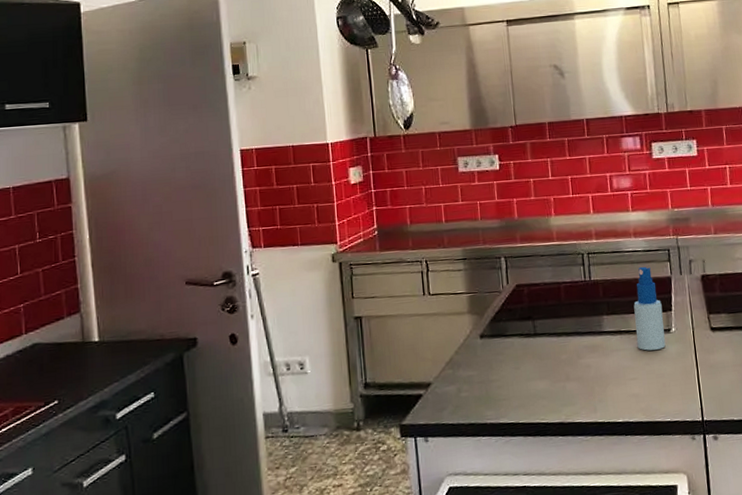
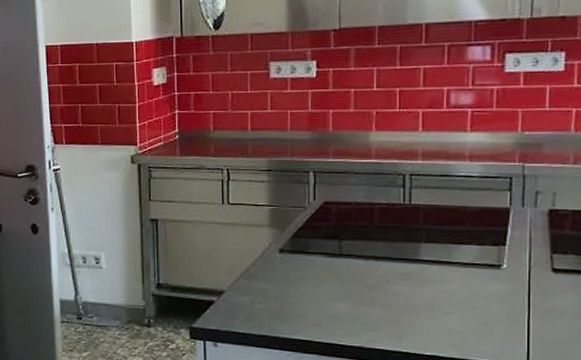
spray bottle: present [634,266,666,351] -> none [458,194,494,285]

